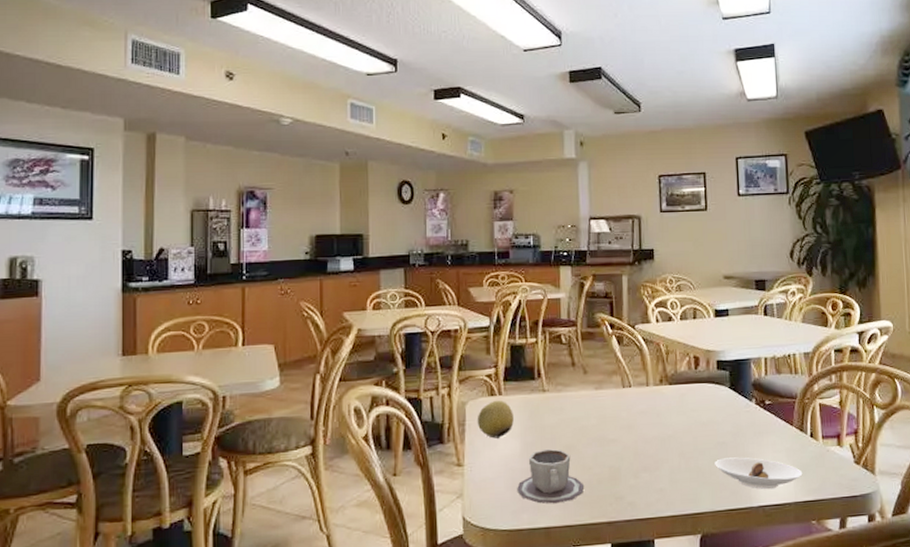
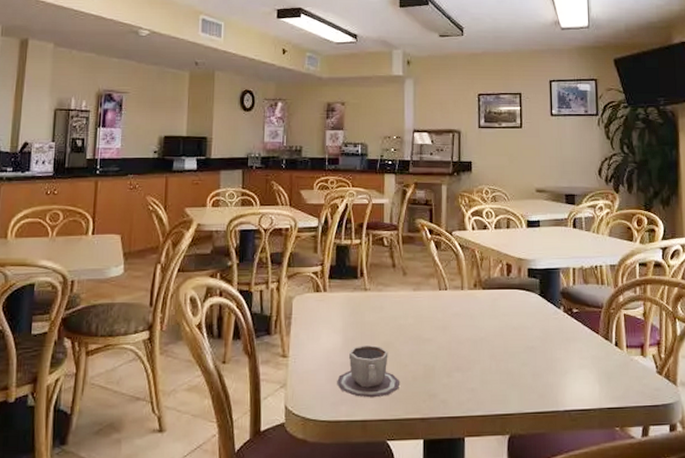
fruit: present [477,401,514,439] -> none [302,297,336,333]
saucer: present [715,457,803,490] -> none [524,362,607,395]

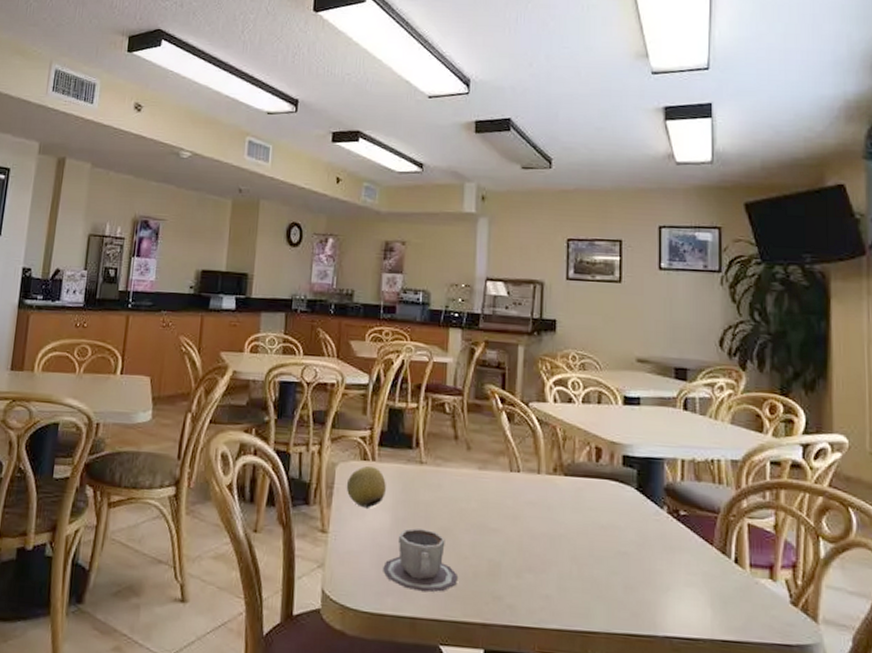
fruit: none [302,297,336,333] -> present [346,466,386,508]

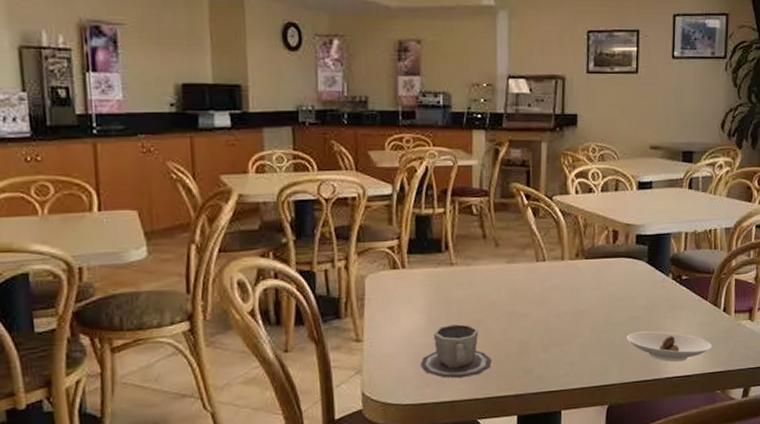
fruit: present [346,466,386,508] -> none [377,274,418,314]
saucer: none [613,571,723,619] -> present [627,331,712,362]

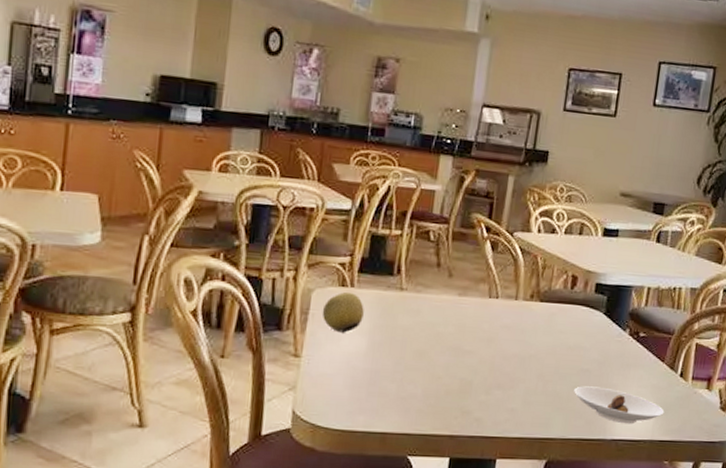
fruit: none [377,274,418,314] -> present [322,292,364,333]
cup: present [421,323,492,379] -> none [356,351,431,410]

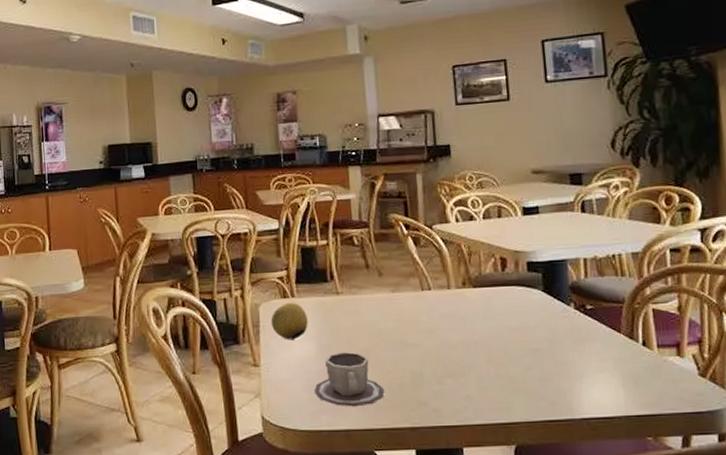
cup: none [356,351,431,410] -> present [314,351,385,407]
saucer: present [574,386,665,424] -> none [528,365,635,401]

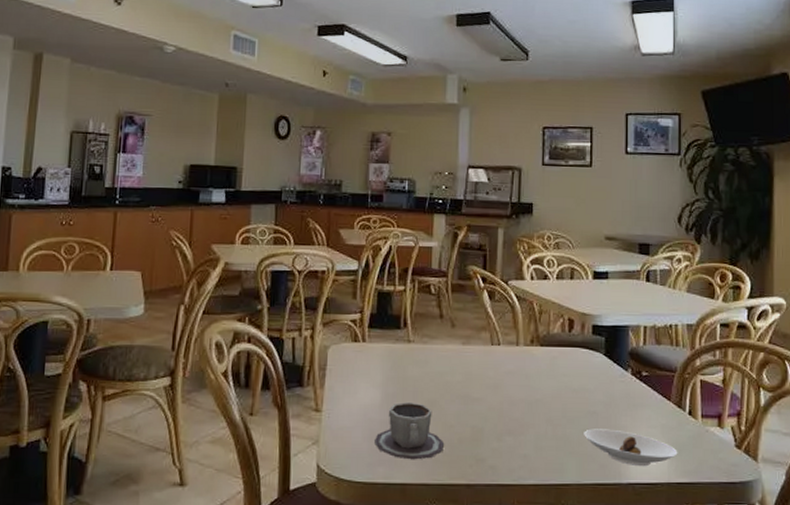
fruit: present [270,303,308,340] -> none [338,348,376,386]
saucer: none [528,365,635,401] -> present [584,429,678,467]

